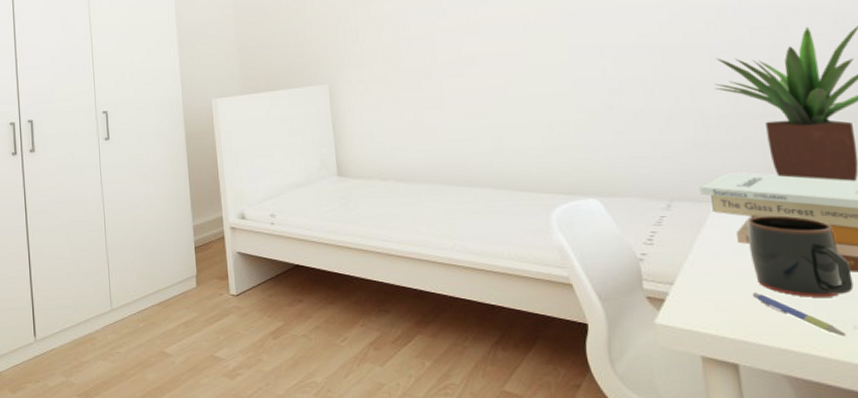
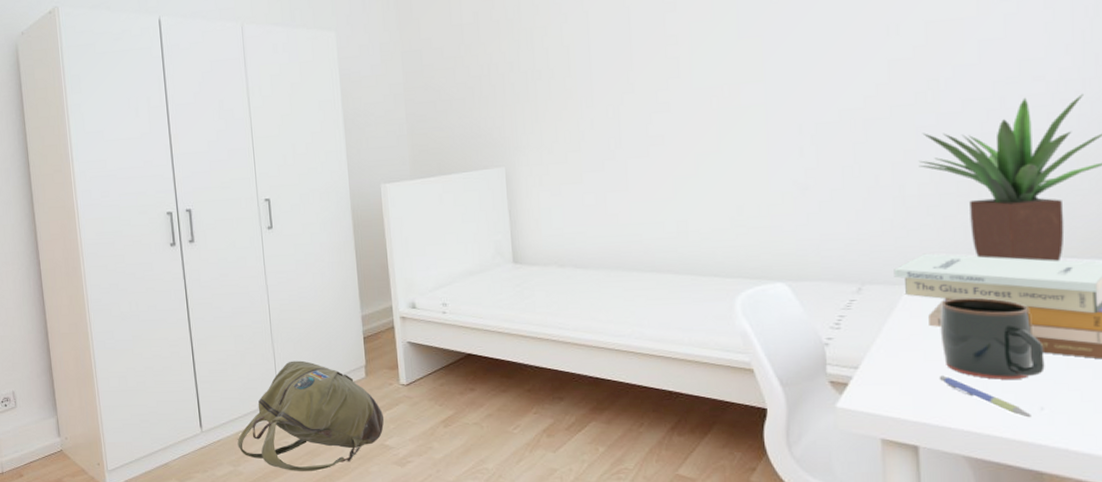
backpack: none [70,269,215,383] -> present [237,360,385,471]

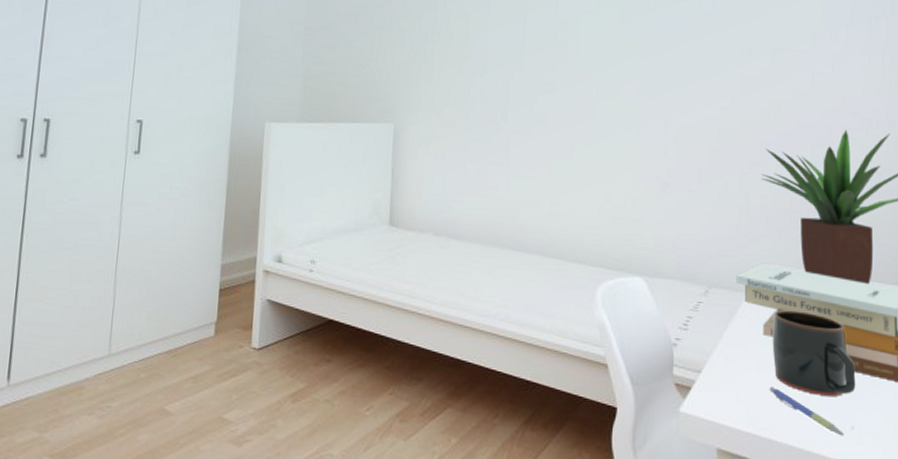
backpack: present [237,360,385,471] -> none [49,308,228,445]

